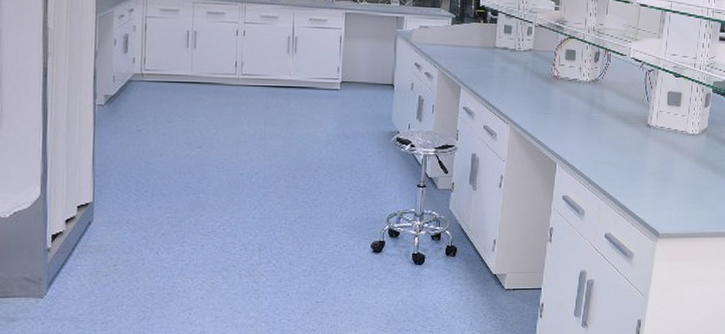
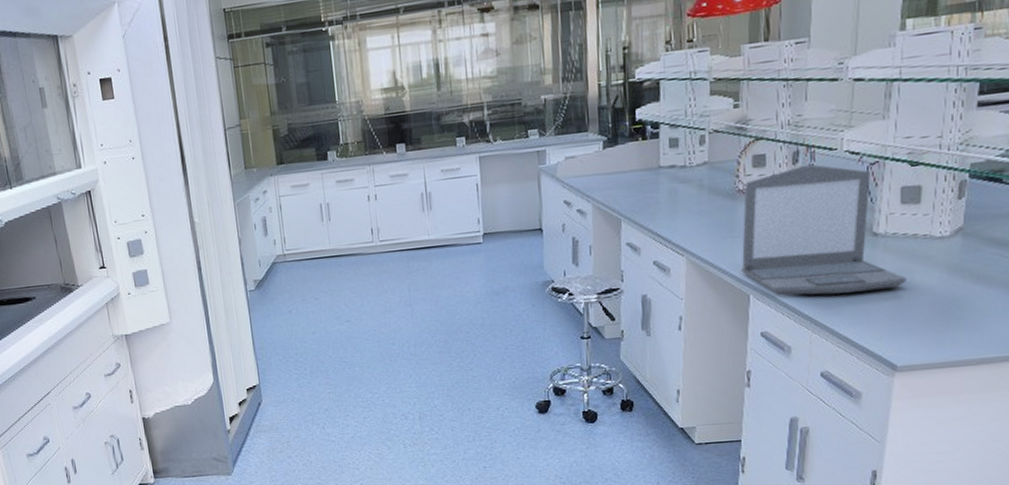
laptop: none [551,64,669,170] -> present [741,165,907,296]

